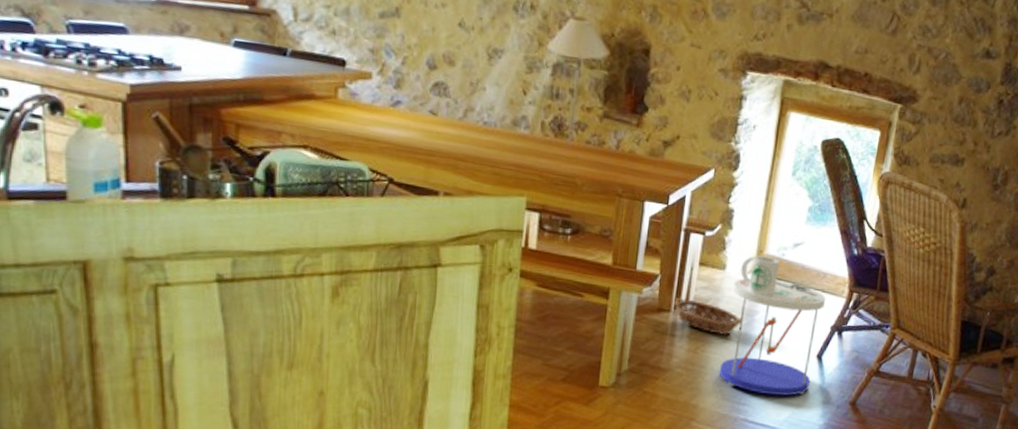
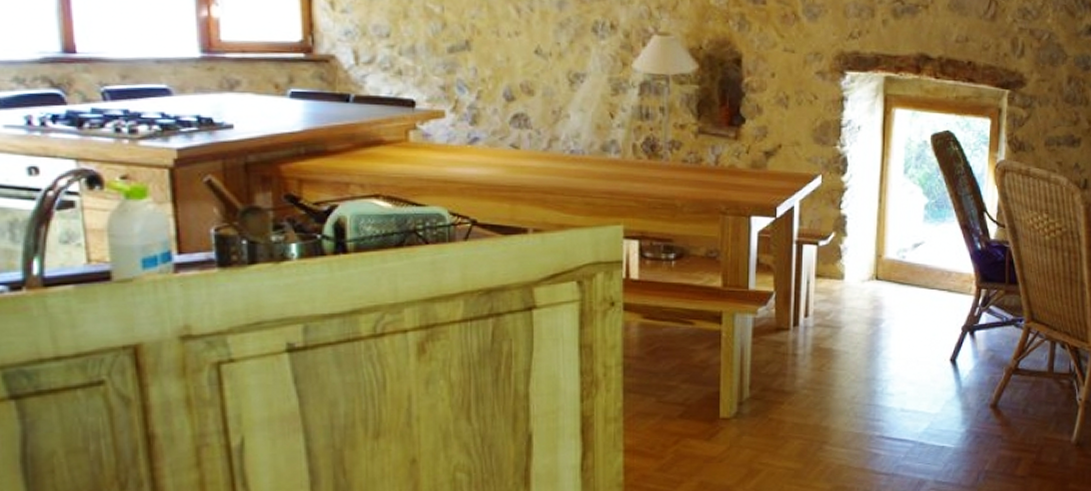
basket: present [673,298,741,335] -> none [792,314,865,349]
side table: present [719,255,826,396] -> none [848,261,954,407]

